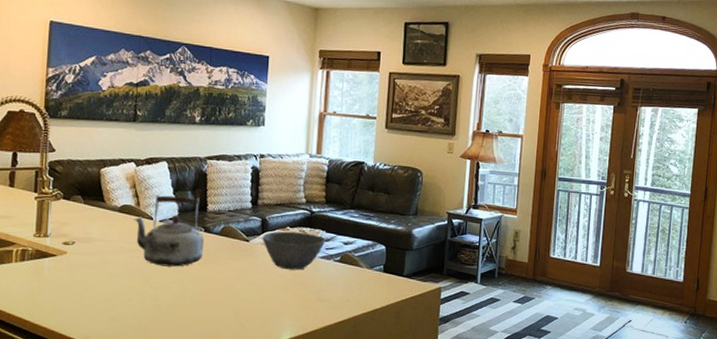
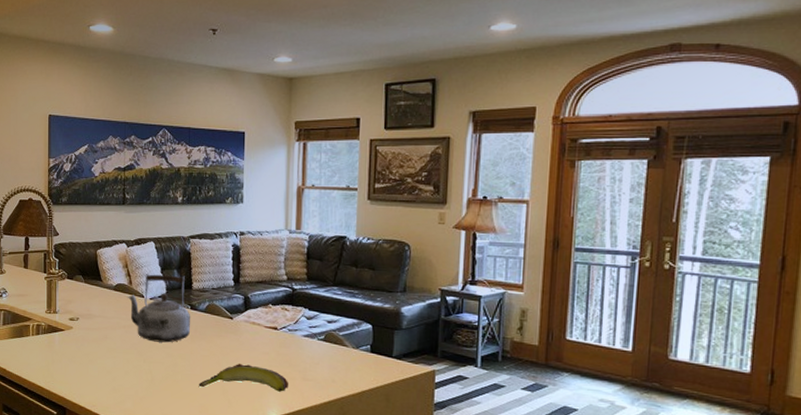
banana: none [209,287,303,314] -> present [198,364,288,392]
bowl: present [262,231,325,270] -> none [245,308,308,349]

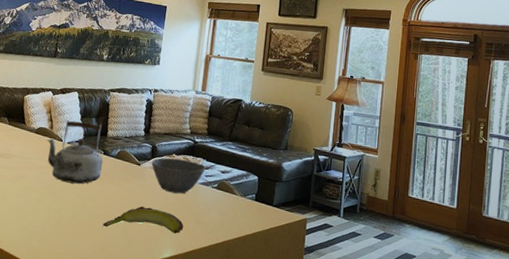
bowl: none [245,308,308,349] -> present [151,157,206,194]

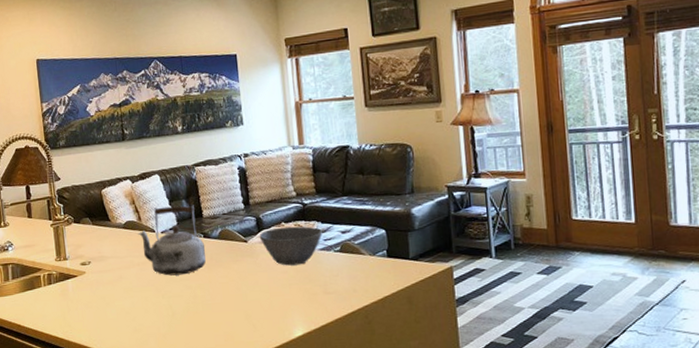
banana: present [102,206,183,234] -> none [220,286,311,316]

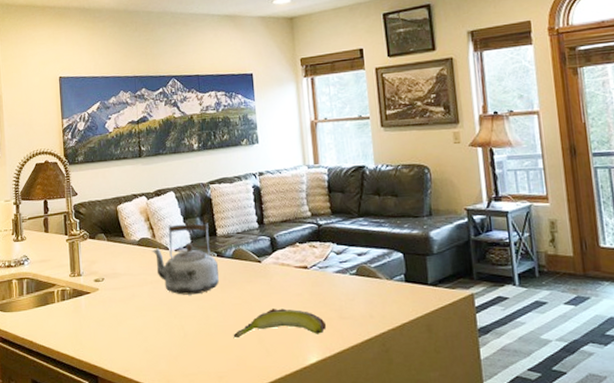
banana: none [220,286,311,316] -> present [233,308,326,339]
bowl: present [259,226,322,266] -> none [273,247,338,288]

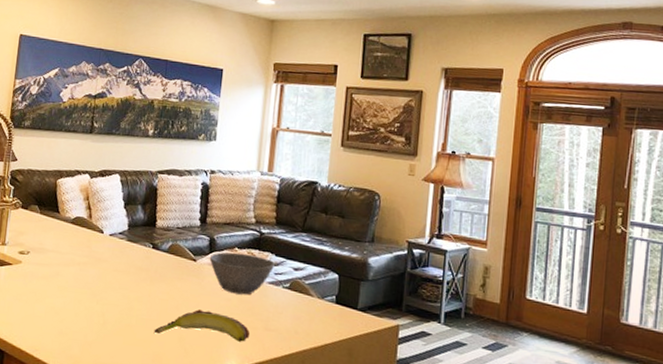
kettle: present [151,223,219,295] -> none [85,208,152,284]
bowl: none [273,247,338,288] -> present [209,252,275,295]

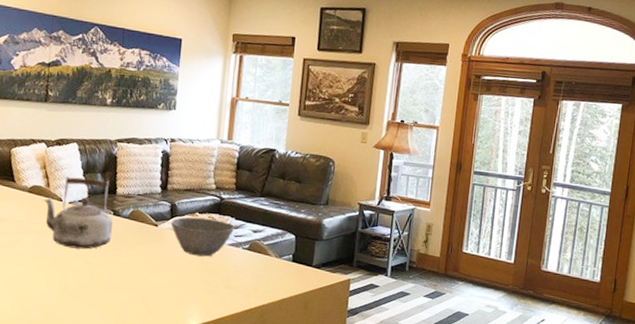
kettle: none [85,208,152,284] -> present [43,176,114,250]
banana: present [154,310,249,342] -> none [116,272,211,300]

